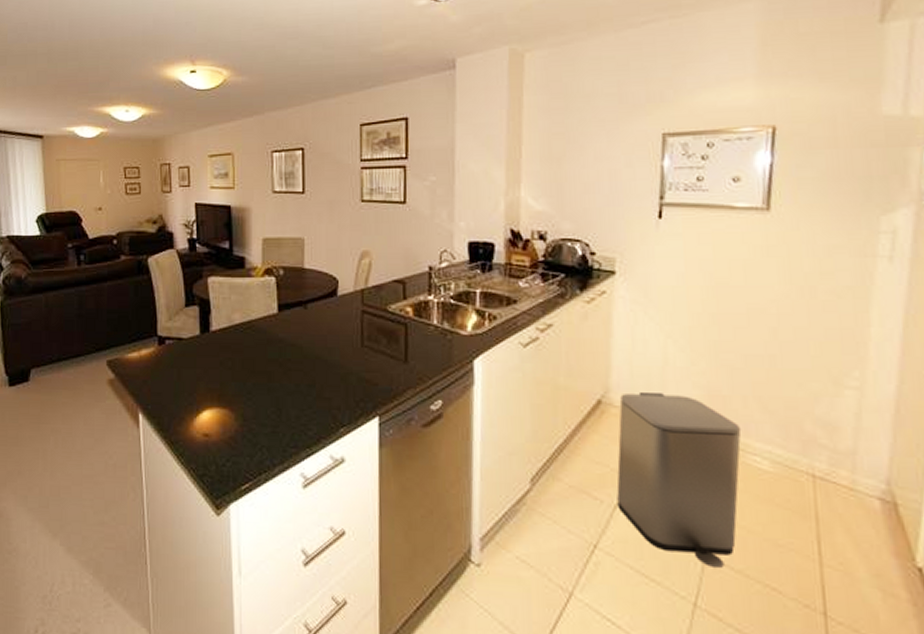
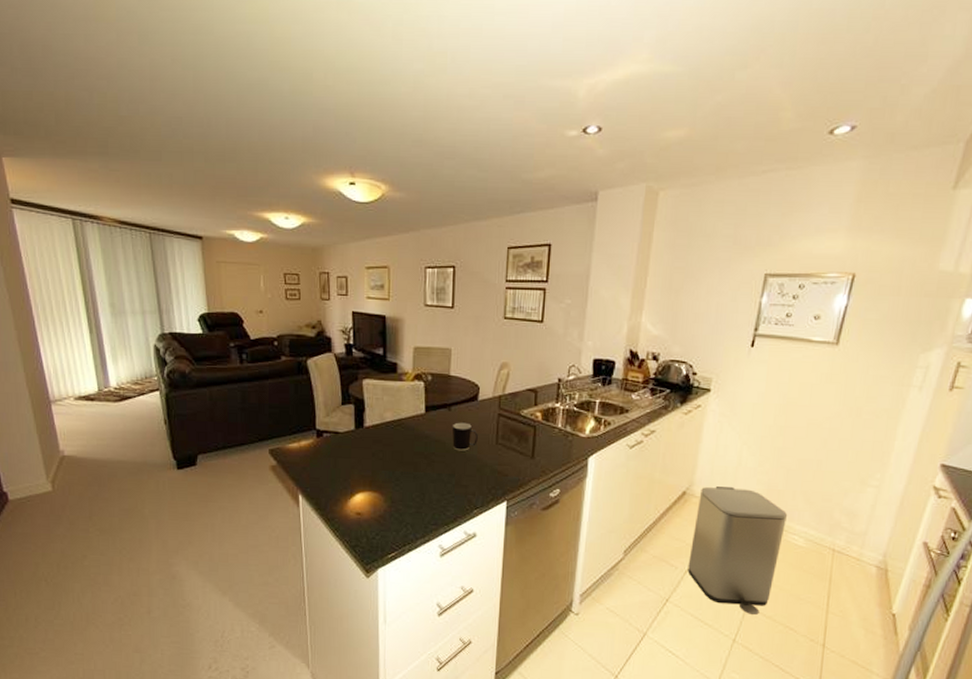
mug: none [309,322,340,356] -> present [451,422,478,451]

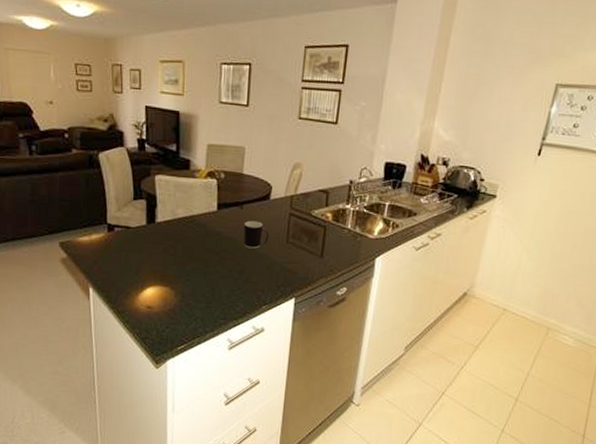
pedal bin: present [687,486,788,615] -> none [464,288,561,408]

